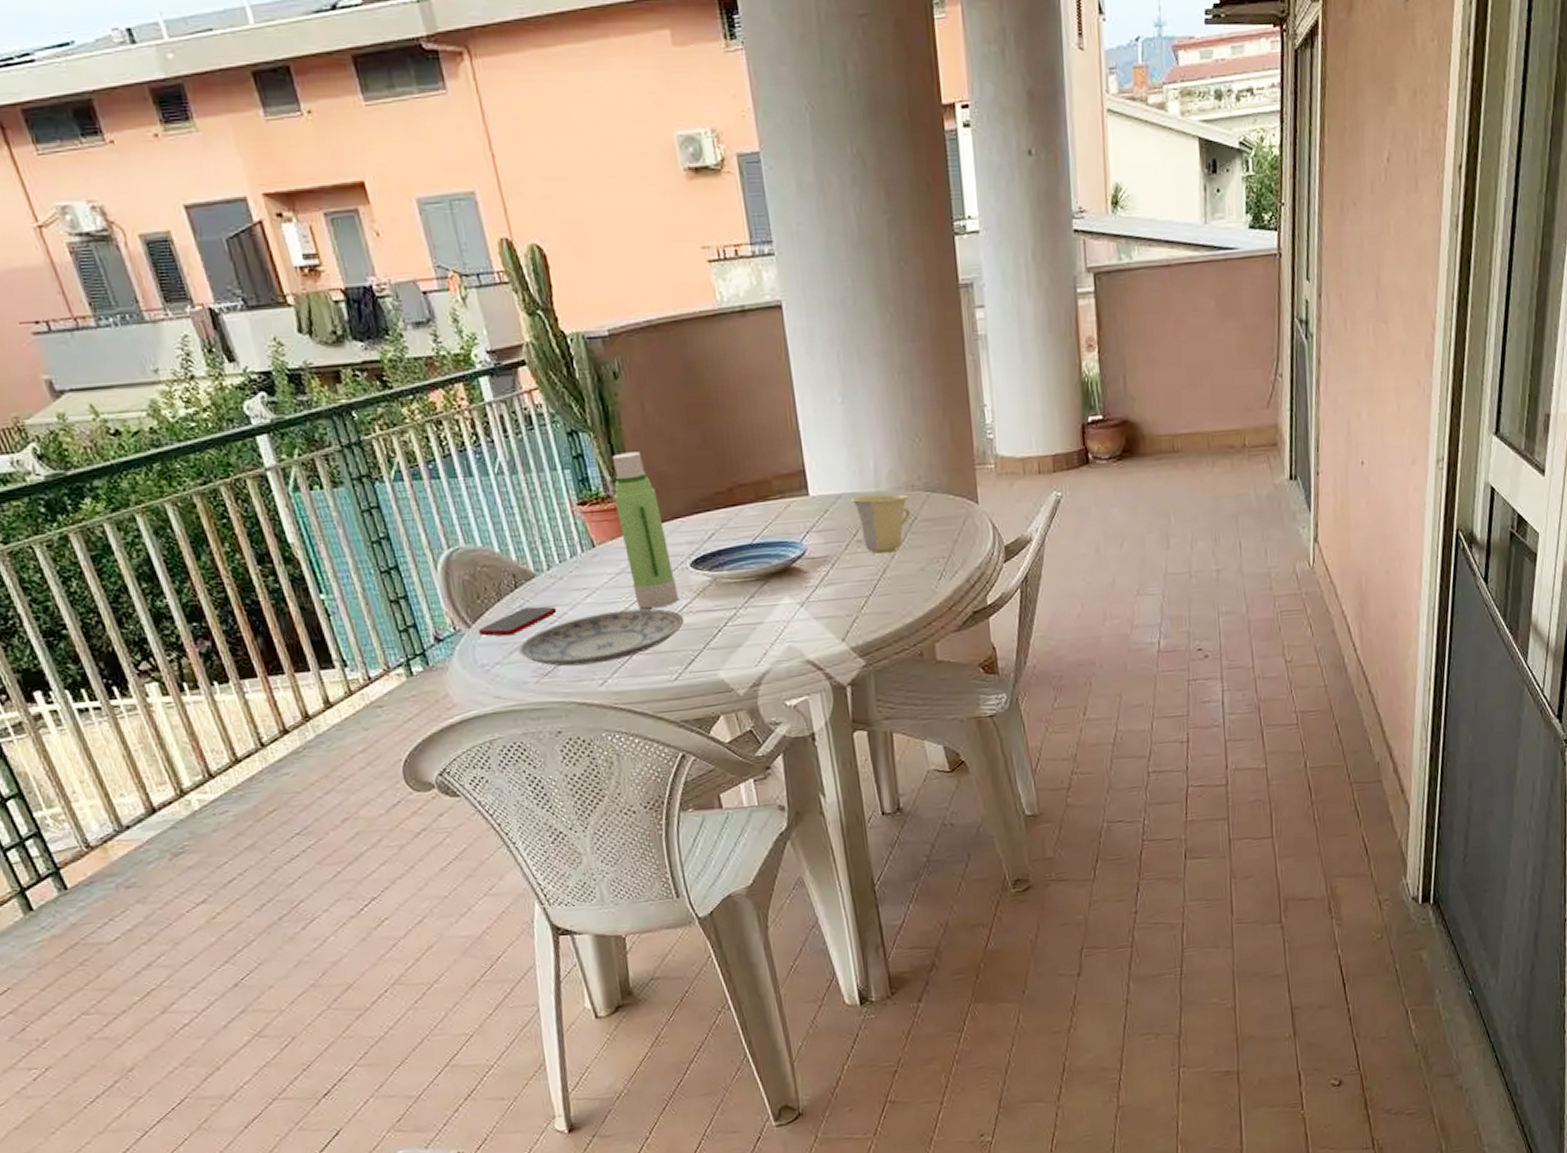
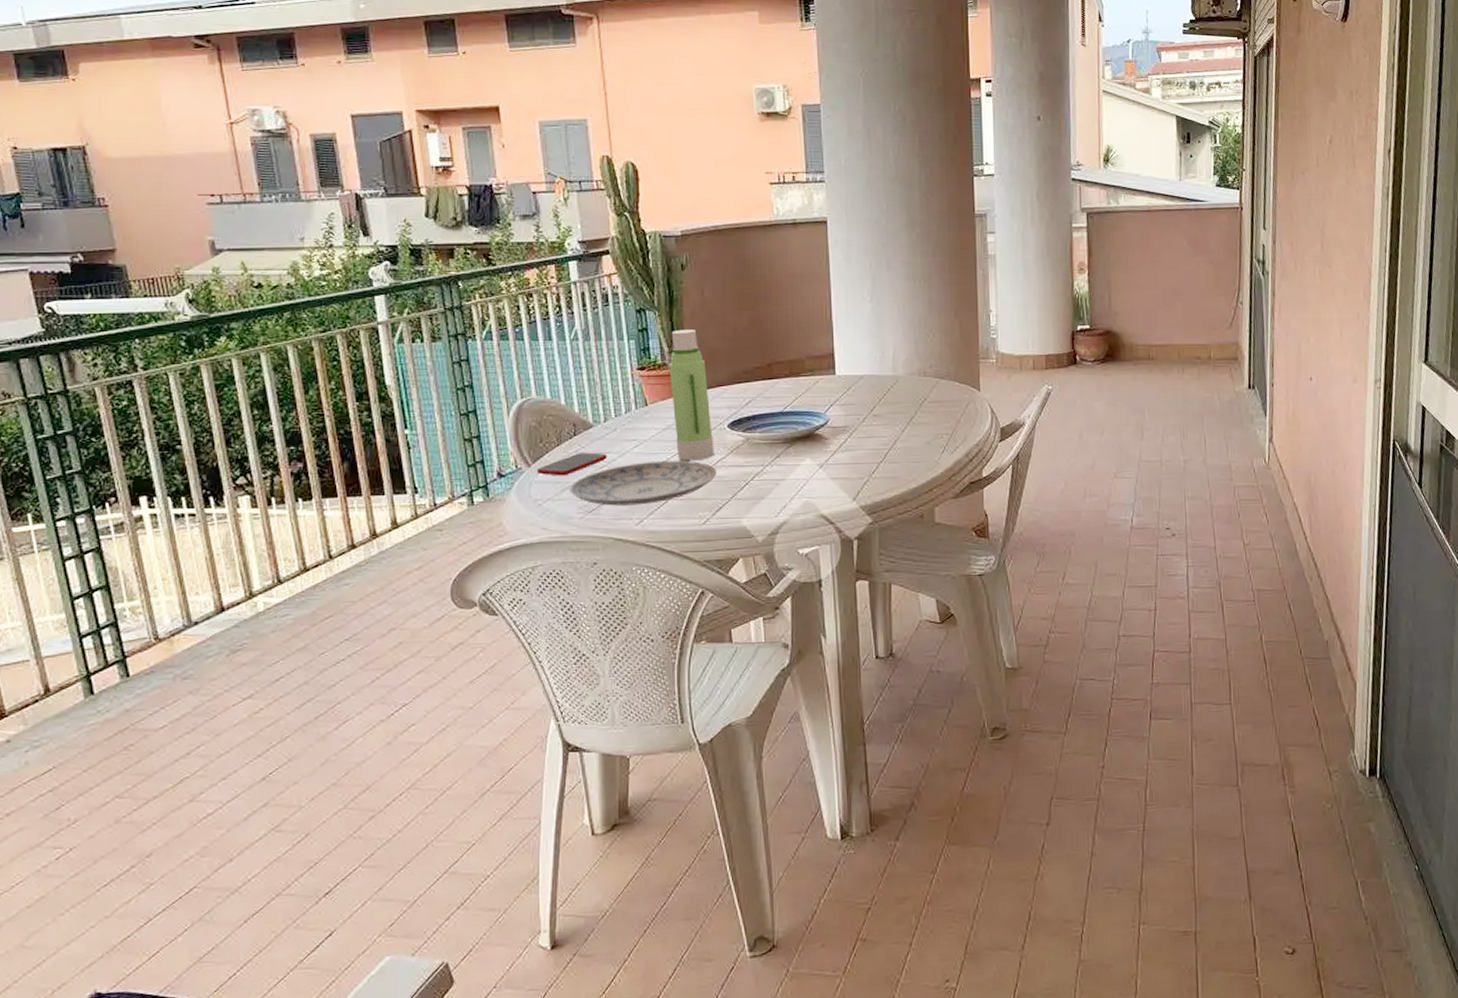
cup: present [851,494,911,555] -> none [871,378,922,428]

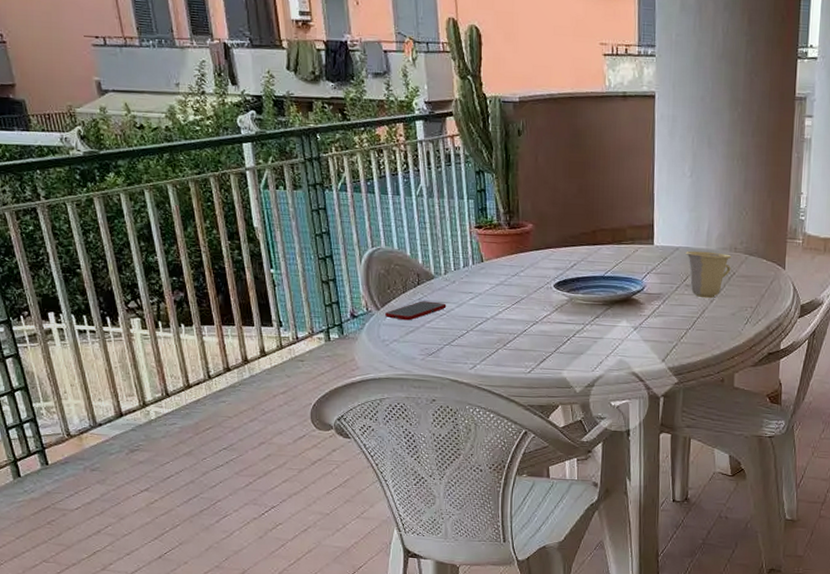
plate: present [568,460,716,506] -> none [412,313,542,352]
water bottle: present [669,329,714,461] -> none [503,192,541,316]
cup: none [871,378,922,428] -> present [685,250,732,299]

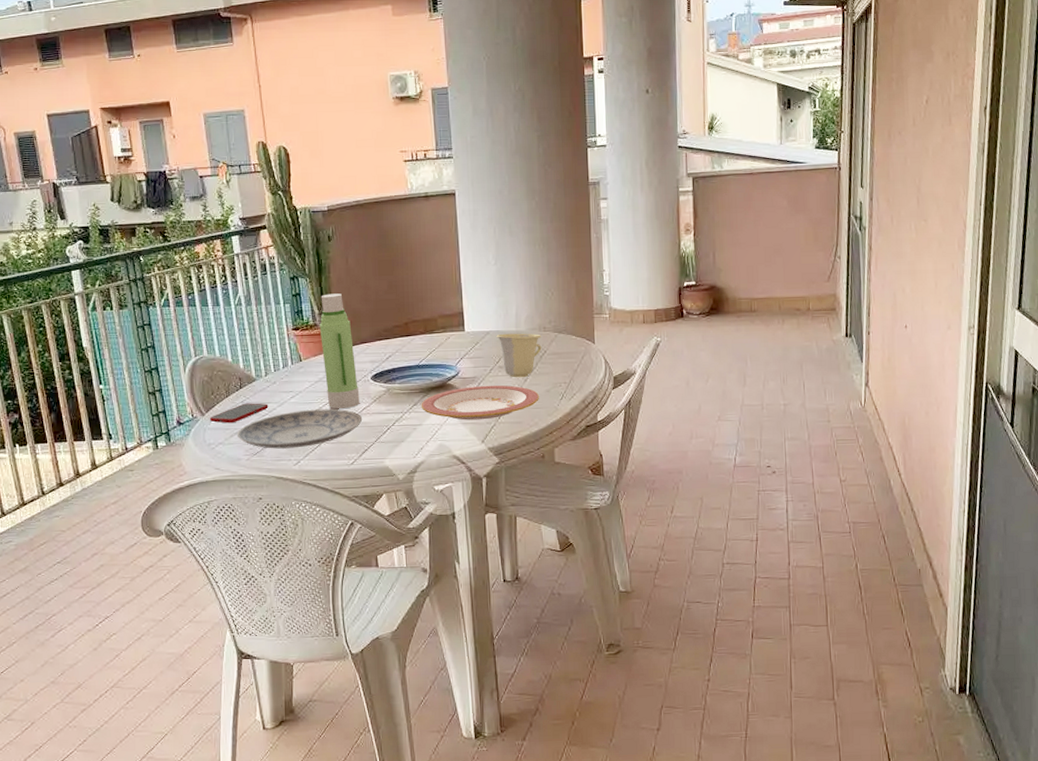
plate: none [412,313,542,352] -> present [236,408,362,449]
water bottle: none [503,192,541,316] -> present [319,293,360,410]
plate: none [603,303,724,339] -> present [421,385,539,421]

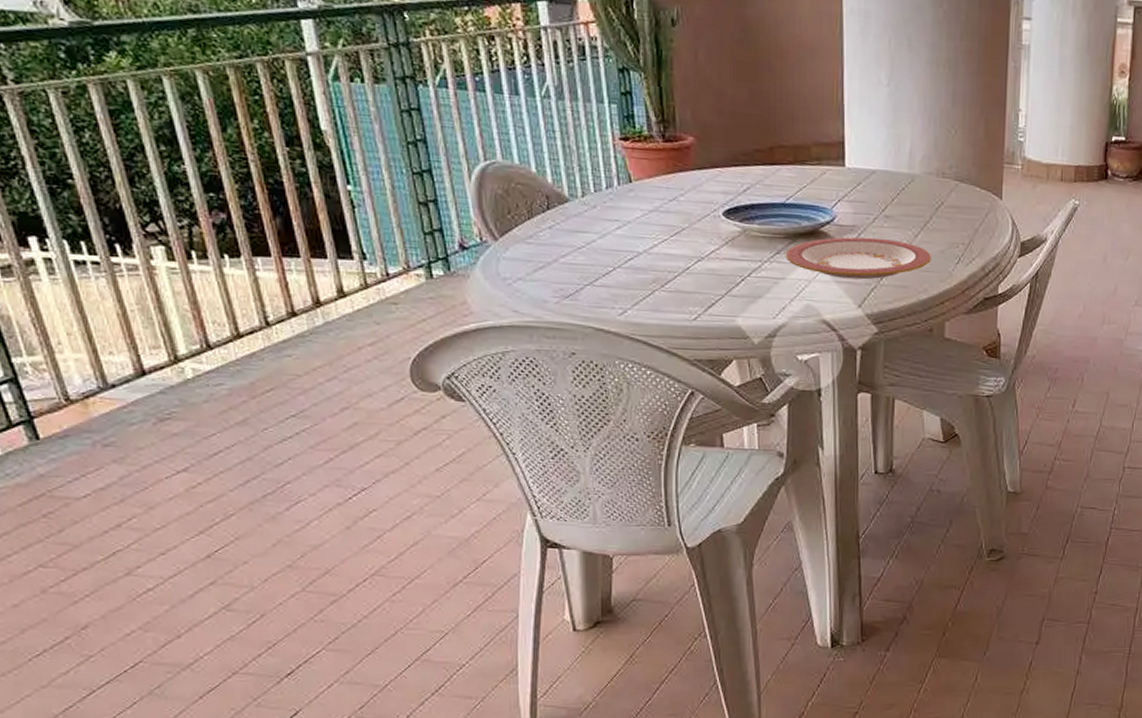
cell phone: present [210,403,269,424] -> none [506,229,586,254]
plate: present [236,408,362,449] -> none [542,245,709,294]
water bottle: present [319,293,360,410] -> none [656,97,707,250]
cup: present [496,333,542,378] -> none [884,174,939,233]

